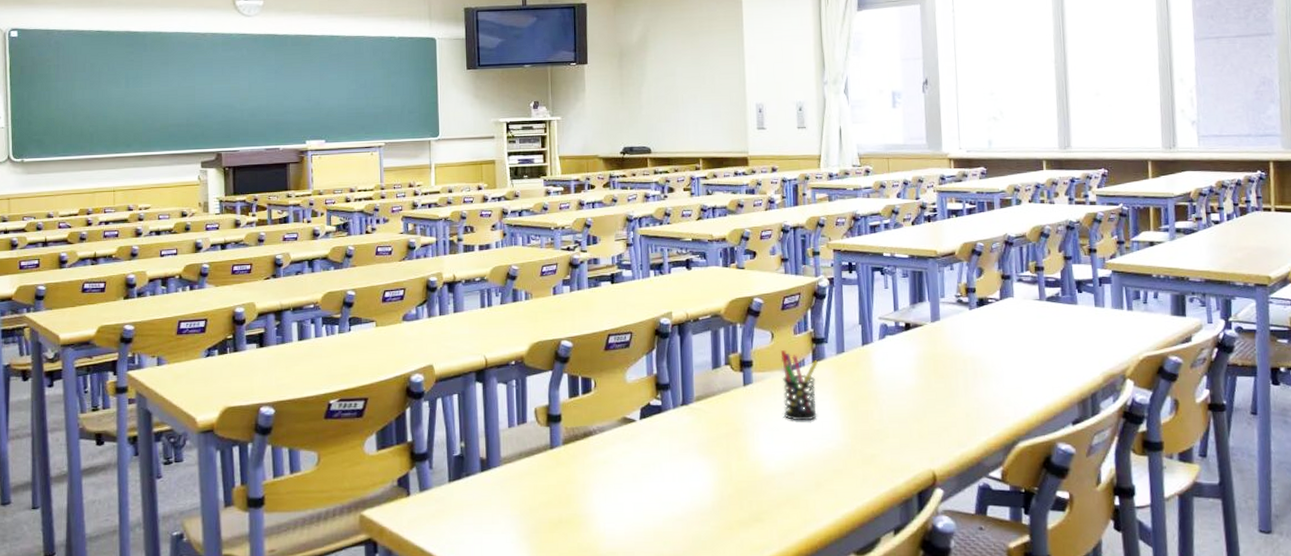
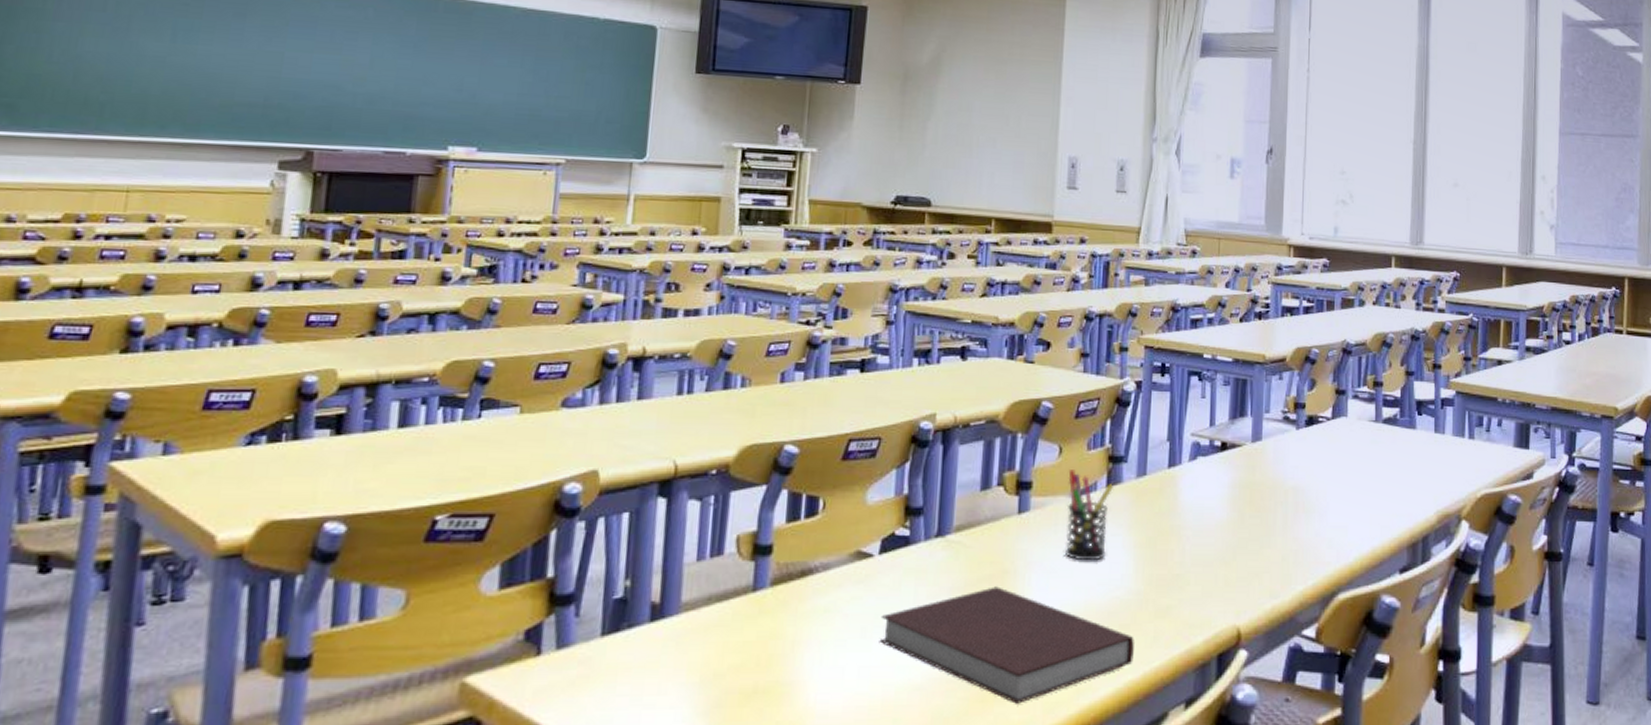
notebook: none [646,442,848,531] -> present [879,587,1134,704]

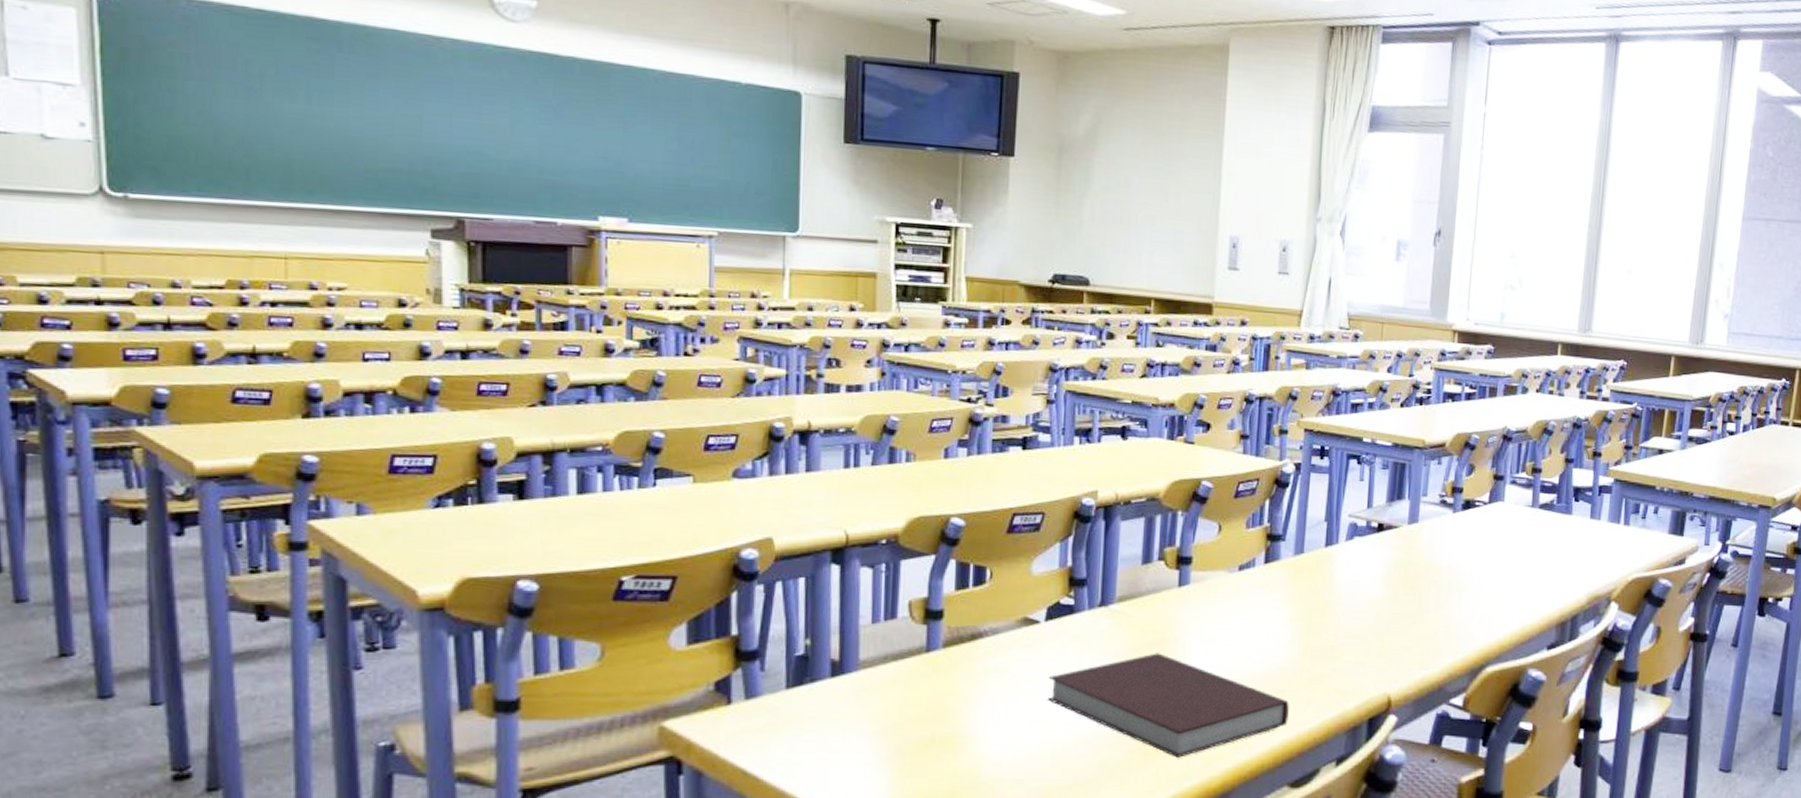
pen holder: present [1066,470,1113,561] -> none [1224,546,1271,632]

